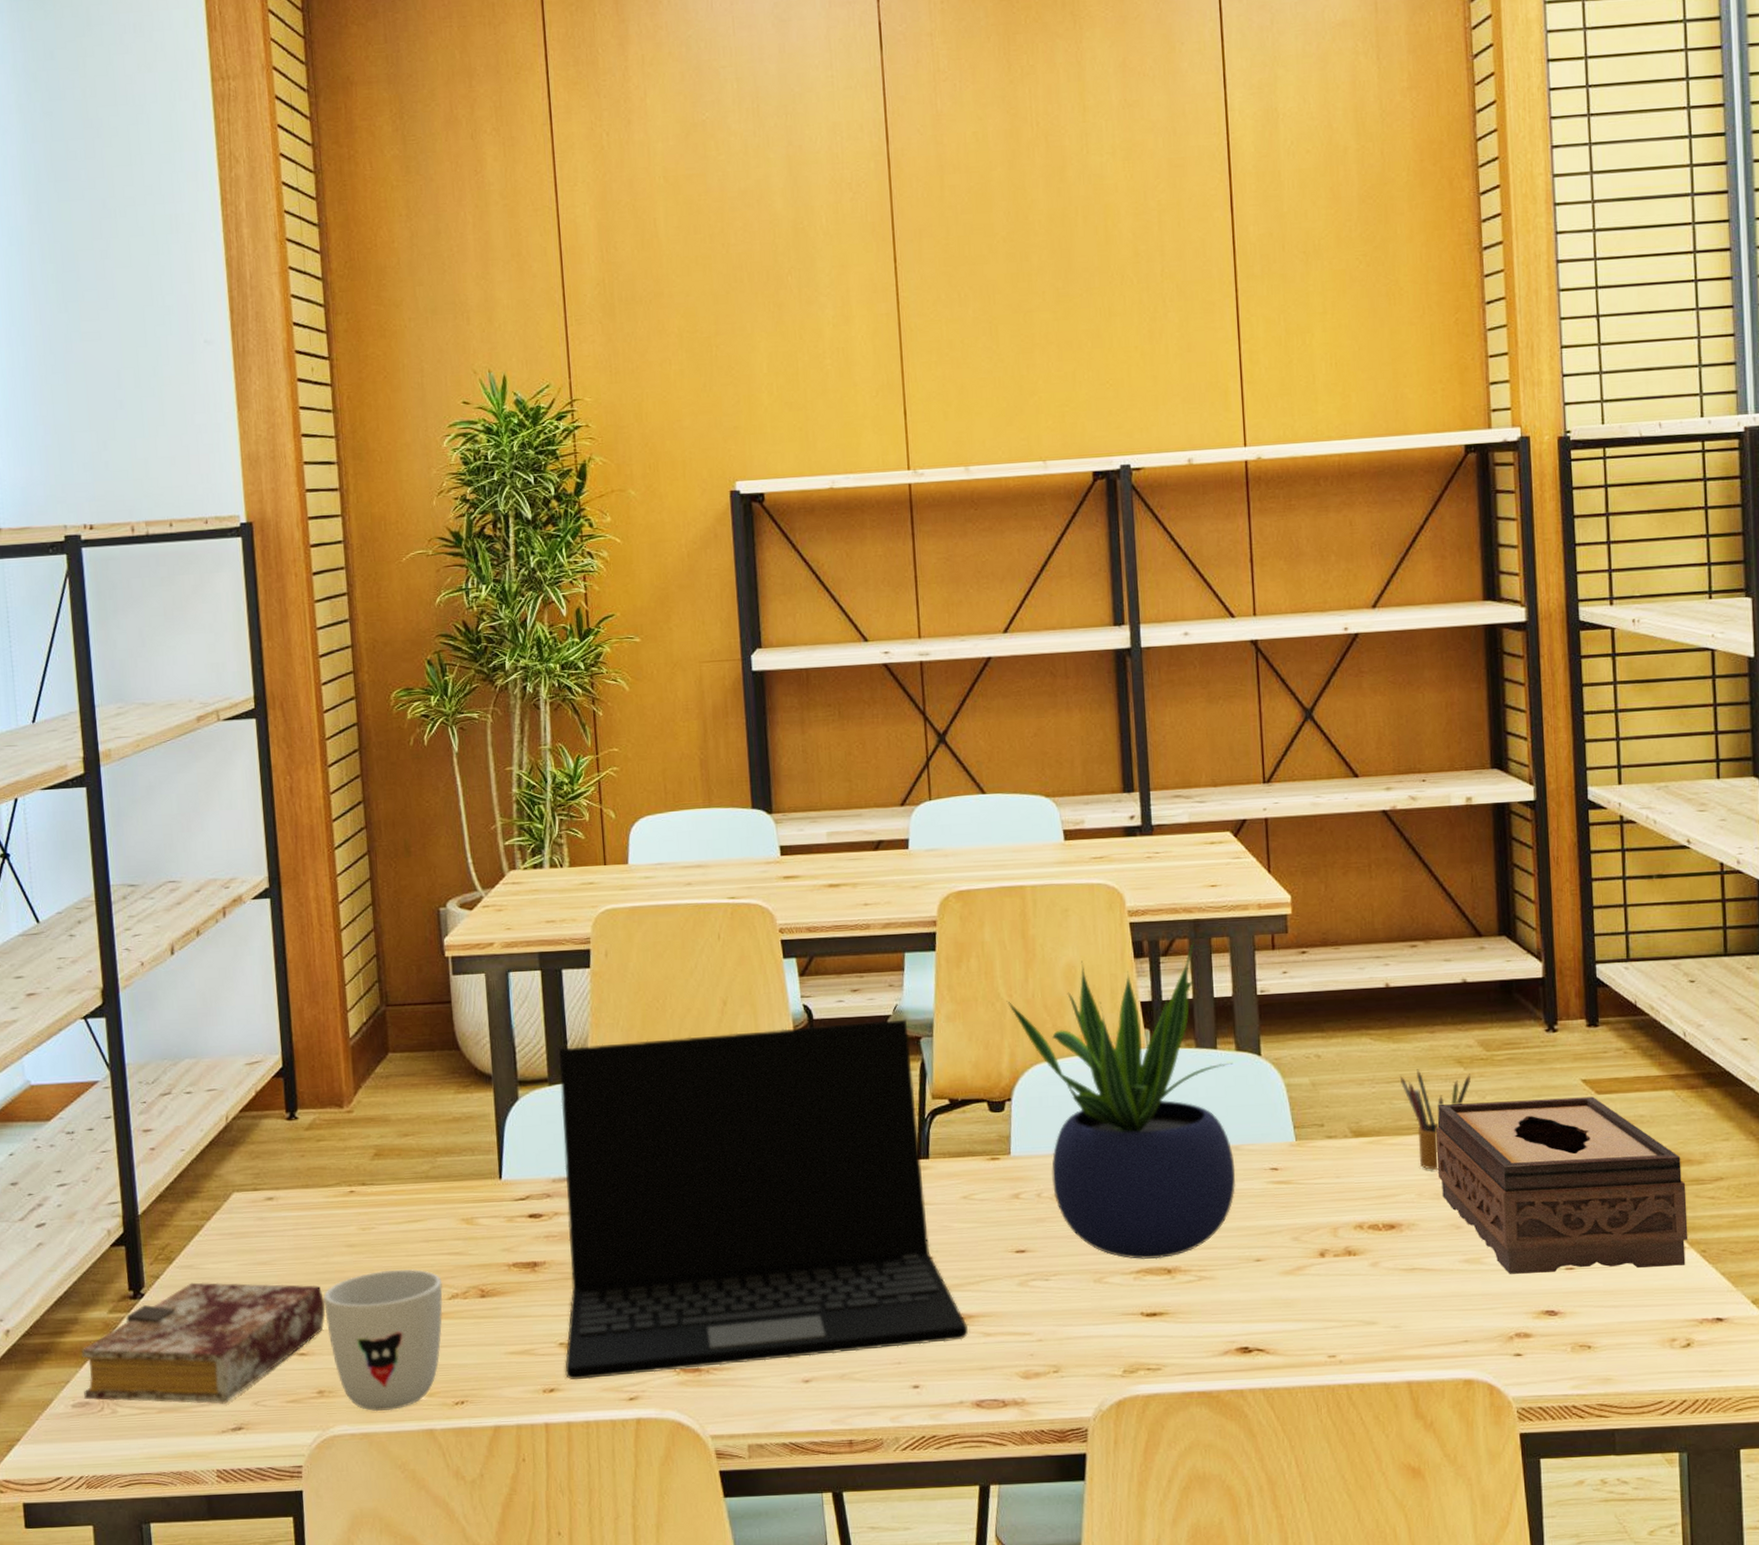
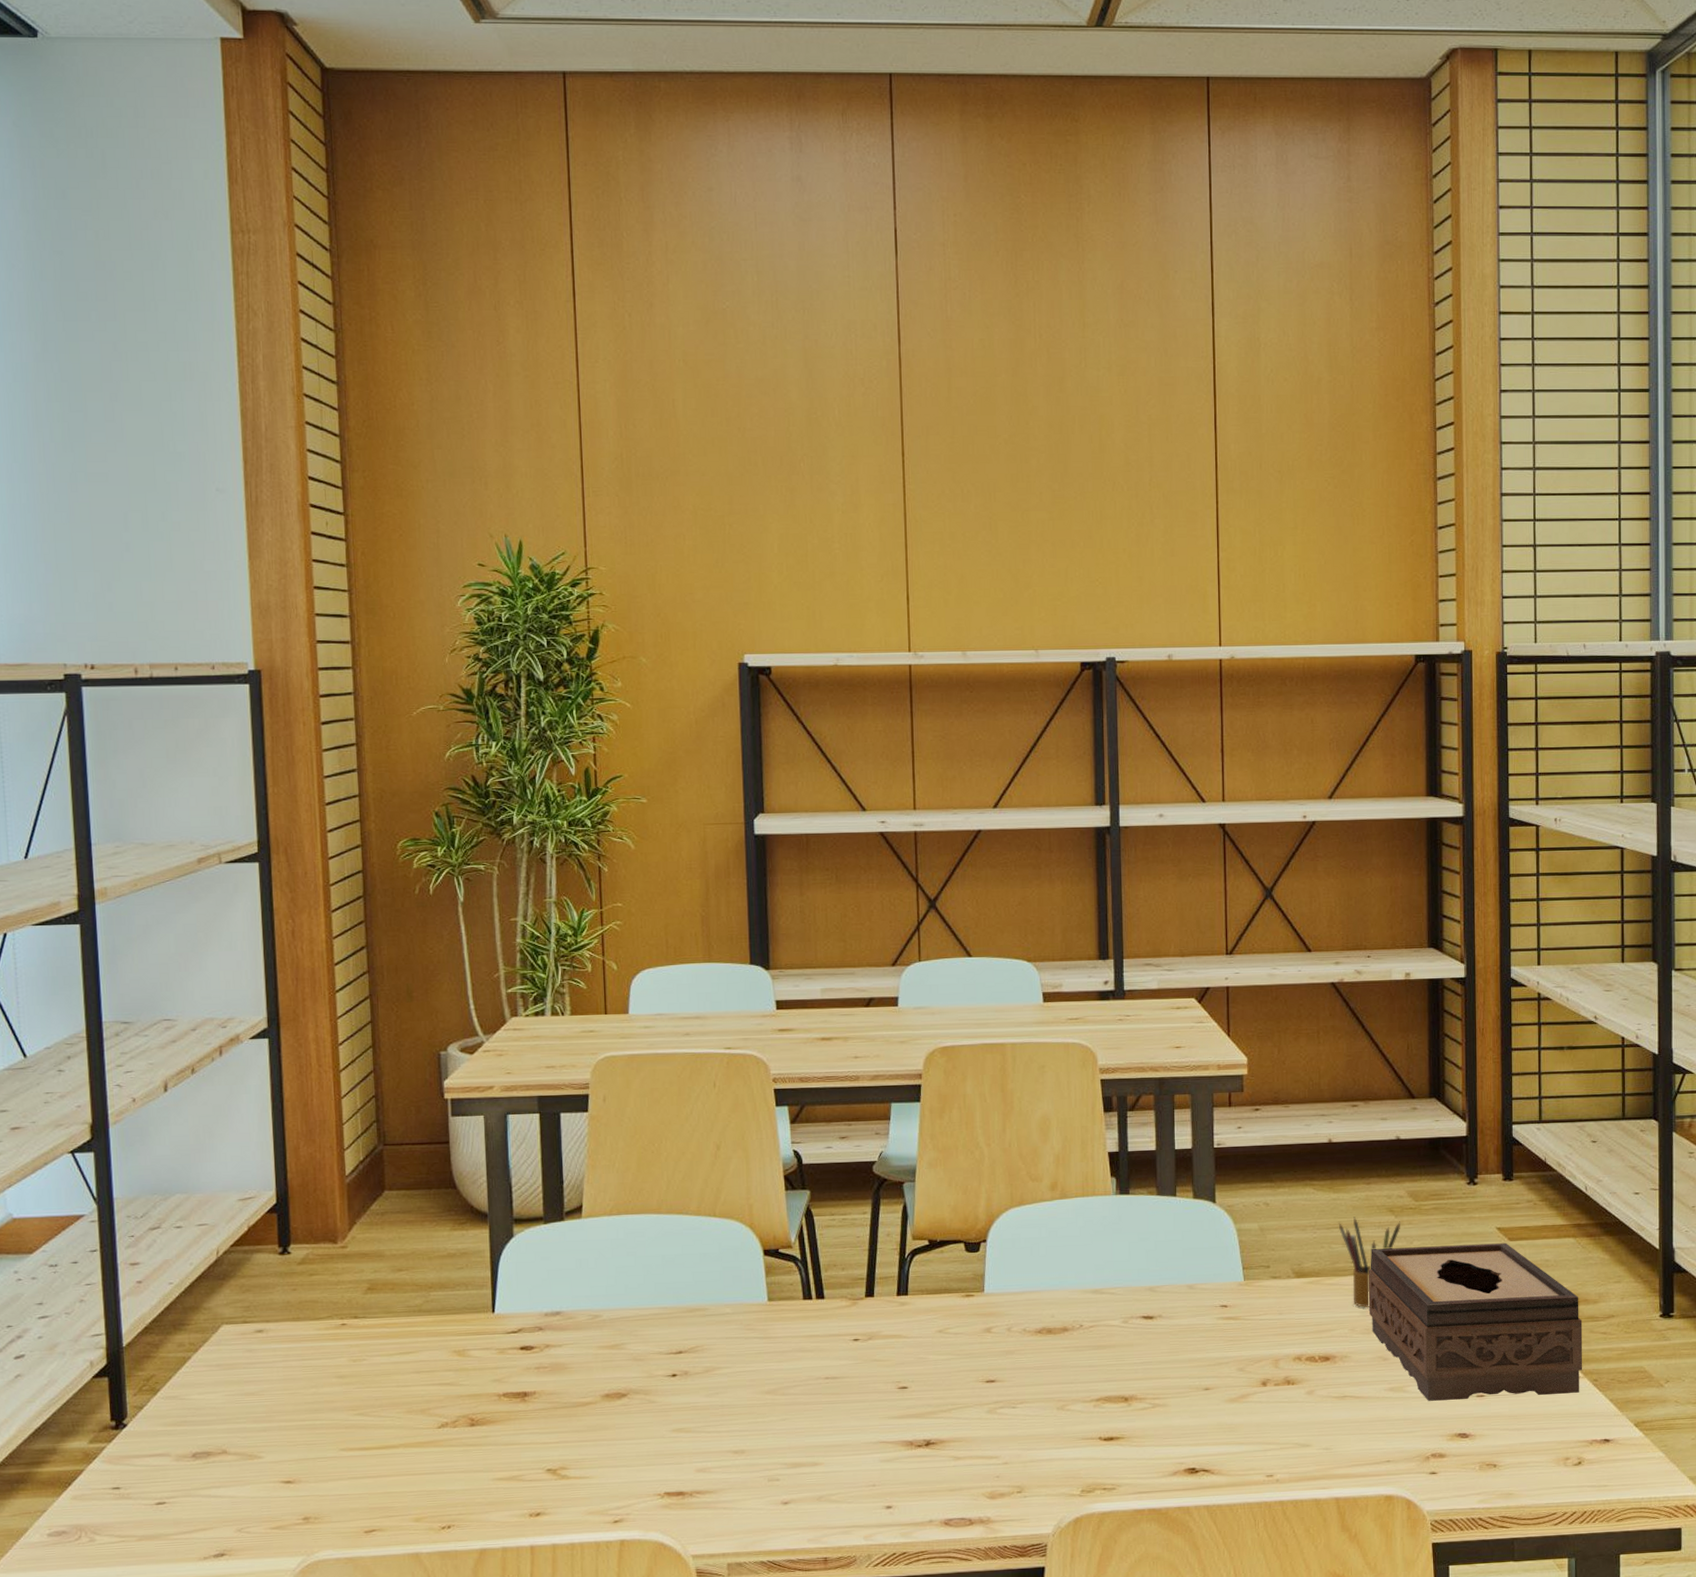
book: present [81,1282,325,1405] -> none [59,1412,313,1532]
mug: present [323,1269,443,1412] -> none [312,1399,433,1537]
laptop: present [559,1019,968,1380] -> none [552,1165,939,1505]
potted plant: present [1006,939,1236,1260] -> none [985,1095,1190,1389]

